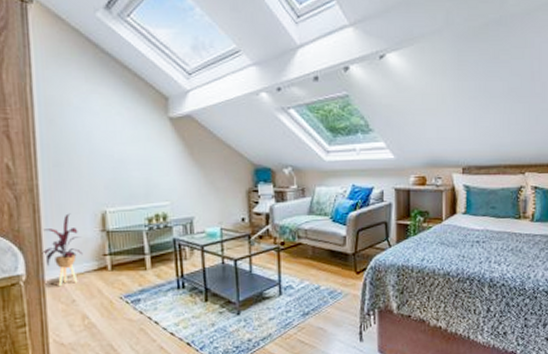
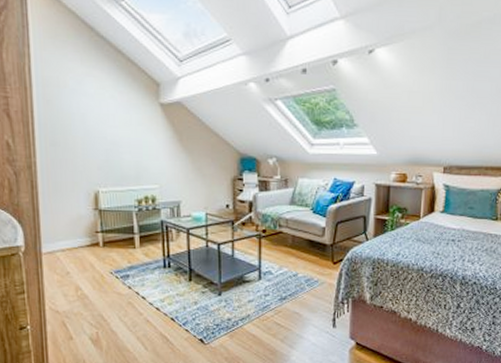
house plant: present [42,213,83,287] -> none [39,191,77,259]

